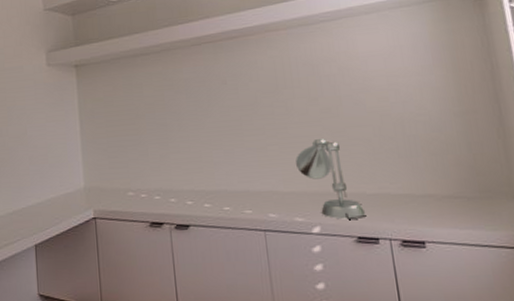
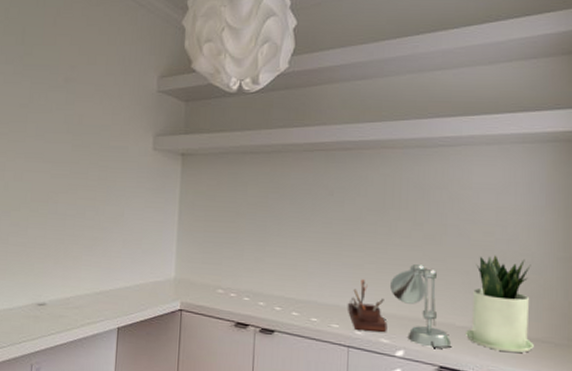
desk organizer: none [256,161,301,212] -> present [347,279,388,332]
planter: none [376,119,447,214] -> present [464,255,534,353]

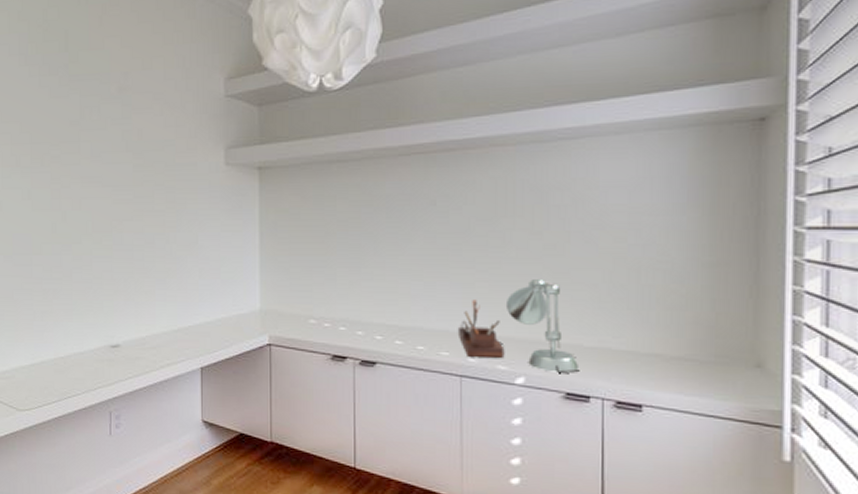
planter: present [464,255,534,353] -> none [594,264,675,374]

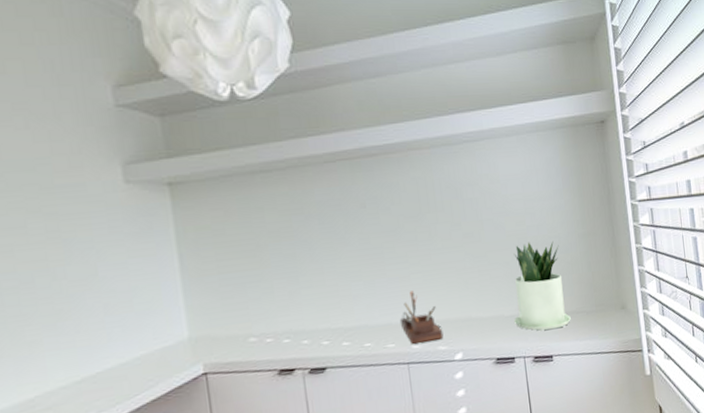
desk lamp: present [505,279,578,374] -> none [438,264,503,344]
planter: none [594,264,675,374] -> present [513,242,571,331]

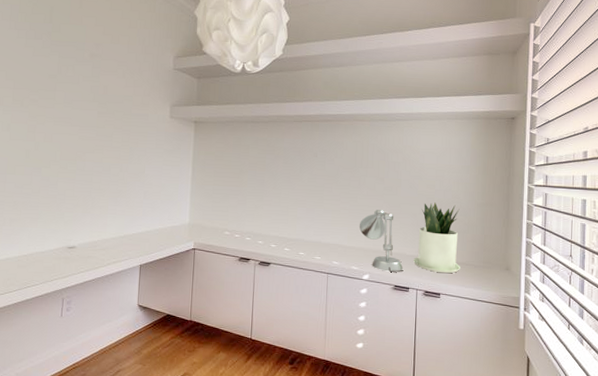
desk organizer: present [399,291,444,344] -> none [327,221,357,261]
desk lamp: none [438,264,503,344] -> present [359,210,403,273]

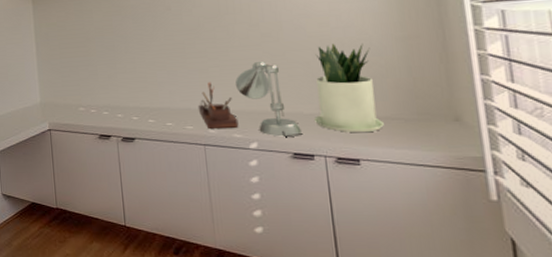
desk organizer: none [327,221,357,261] -> present [198,82,239,129]

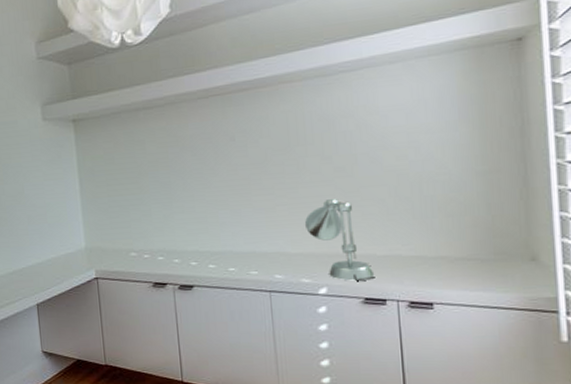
desk organizer: present [198,82,239,129] -> none [263,222,308,273]
planter: present [313,43,384,133] -> none [387,178,460,276]

